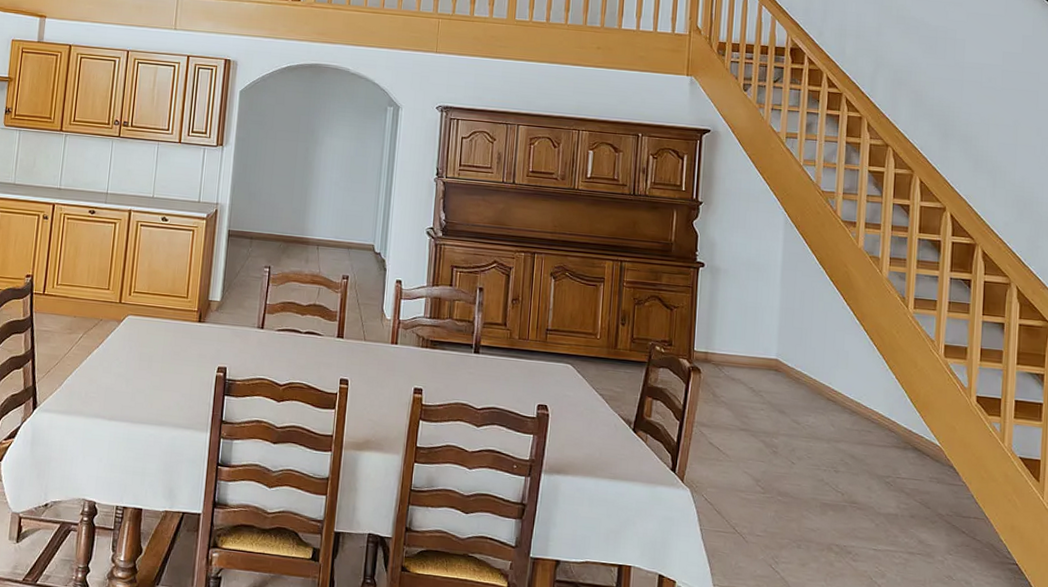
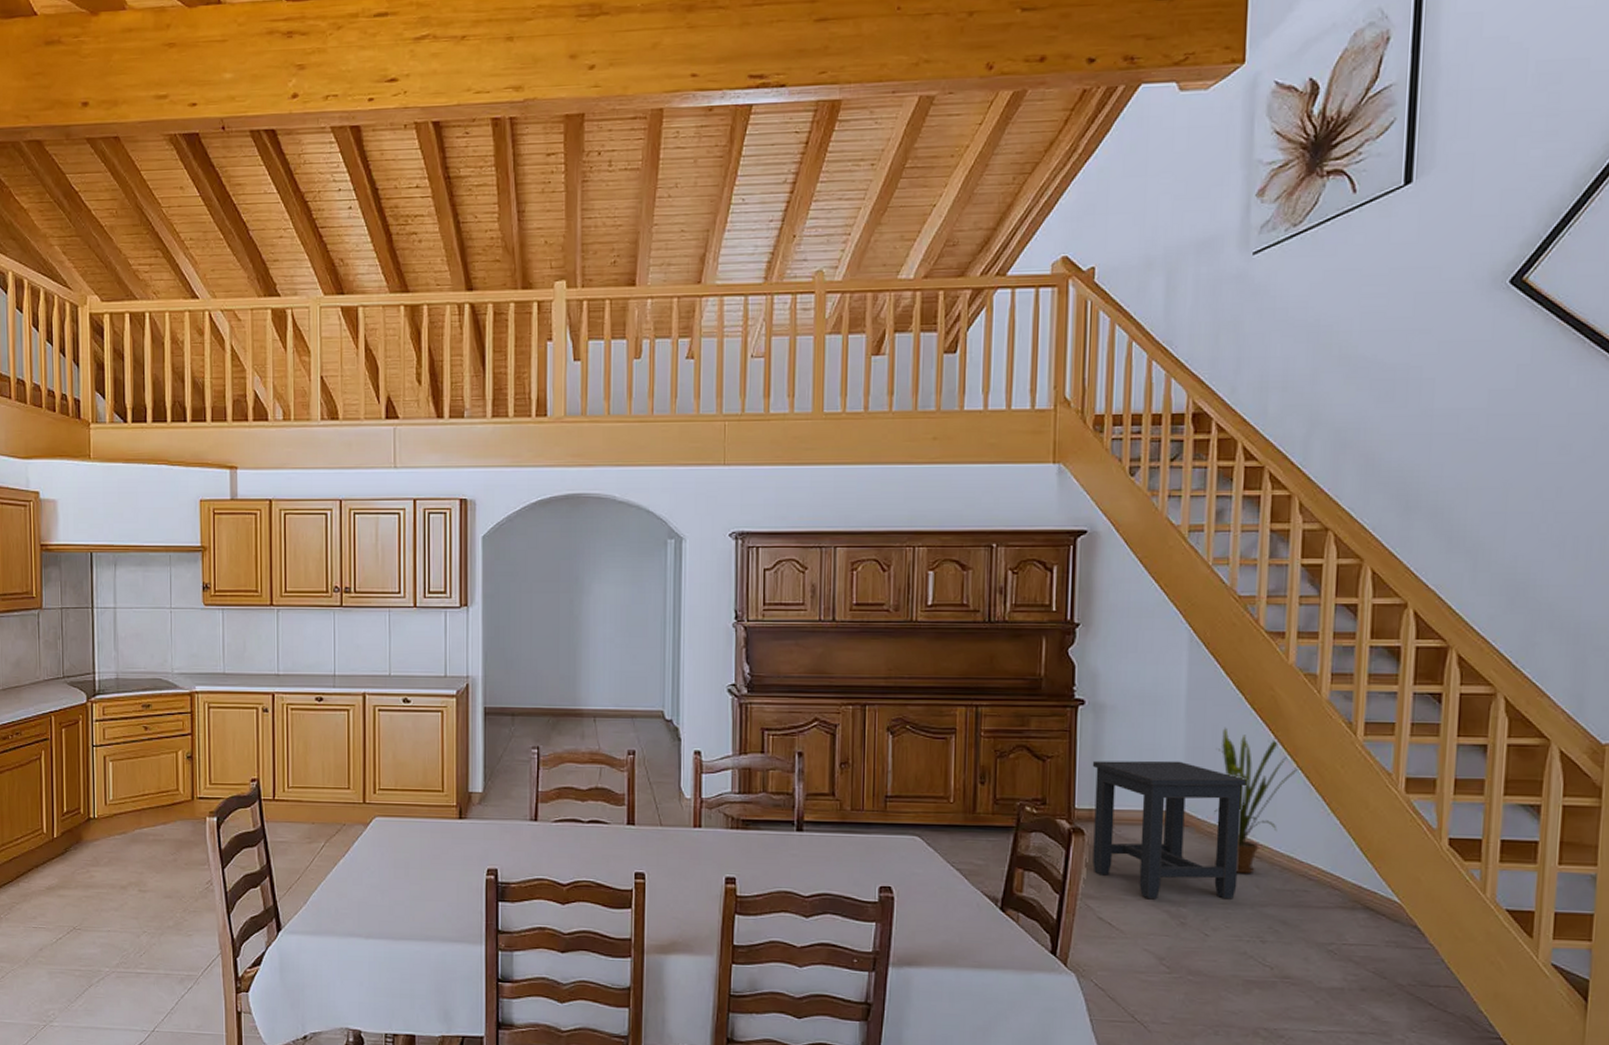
side table: none [706,313,826,435] -> present [1092,760,1247,899]
house plant: none [801,293,865,415] -> present [1214,727,1299,874]

